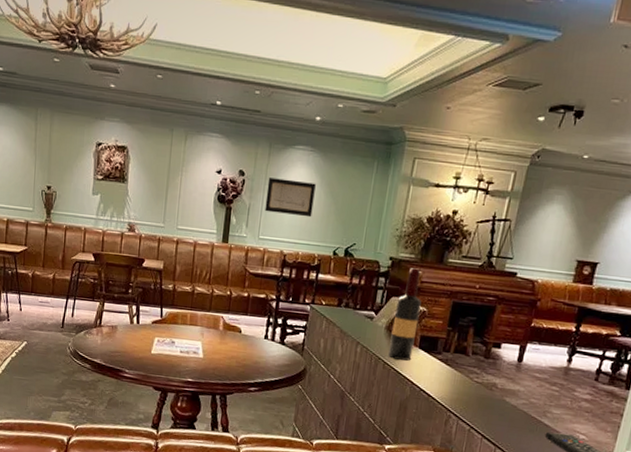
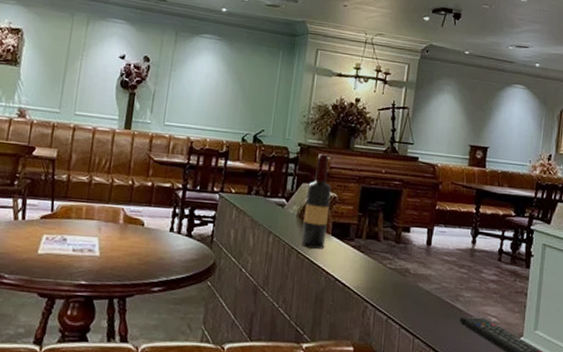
wall art: present [264,177,316,218] -> none [170,64,223,104]

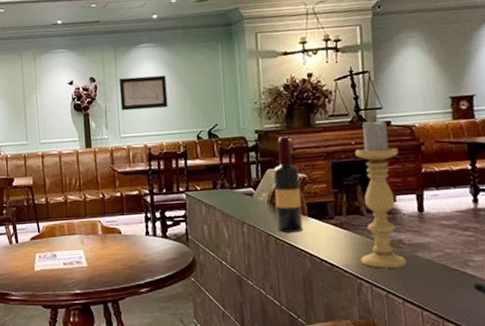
wall art: none [170,64,223,104] -> present [118,75,168,111]
candle holder: none [371,152,420,295] -> present [355,118,407,269]

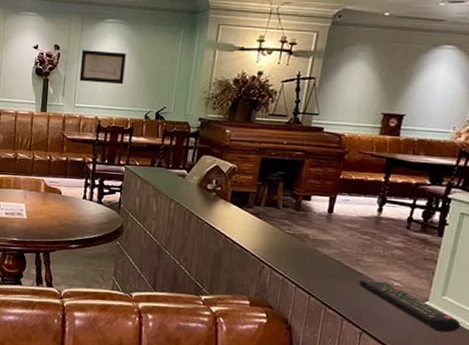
wine bottle: present [273,136,304,233] -> none [201,127,231,215]
candle holder: present [355,118,407,269] -> none [268,122,324,258]

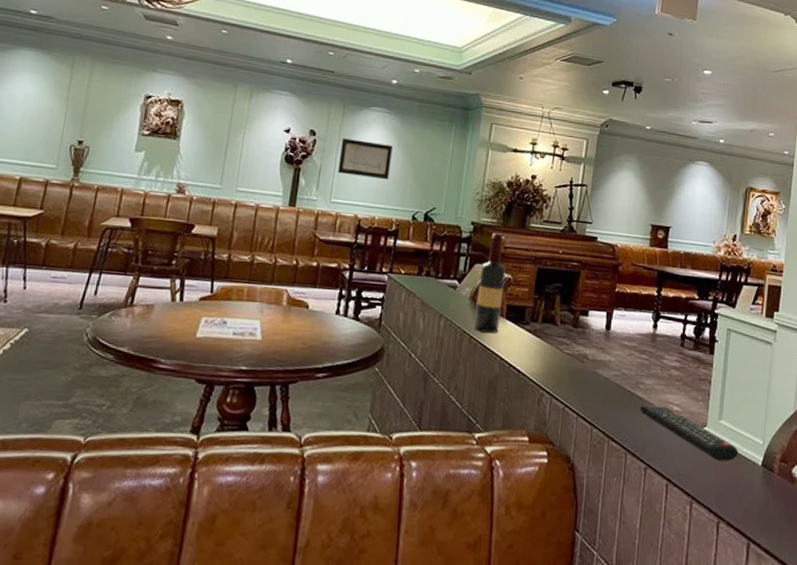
wine bottle: none [201,127,231,215] -> present [474,233,506,334]

